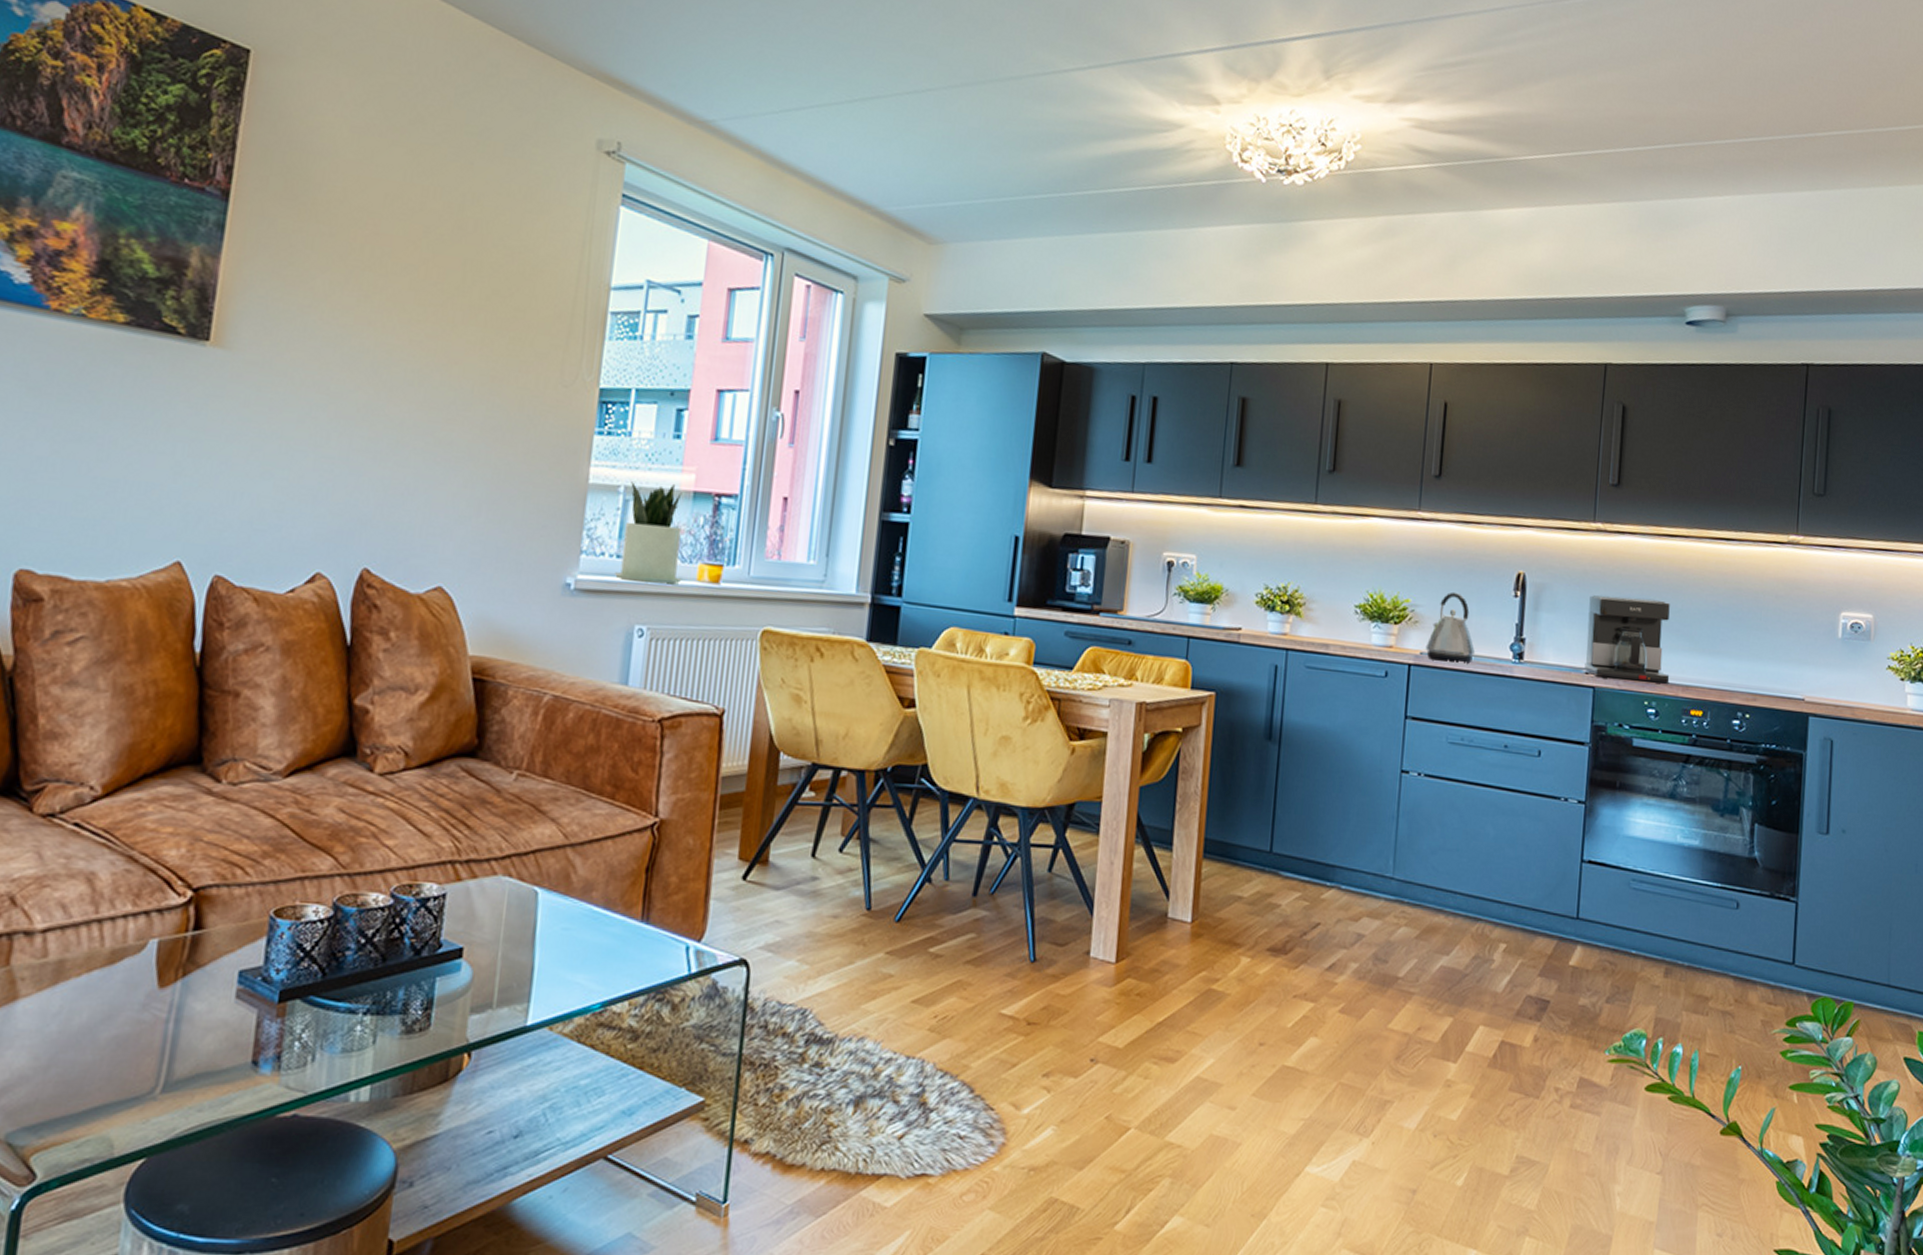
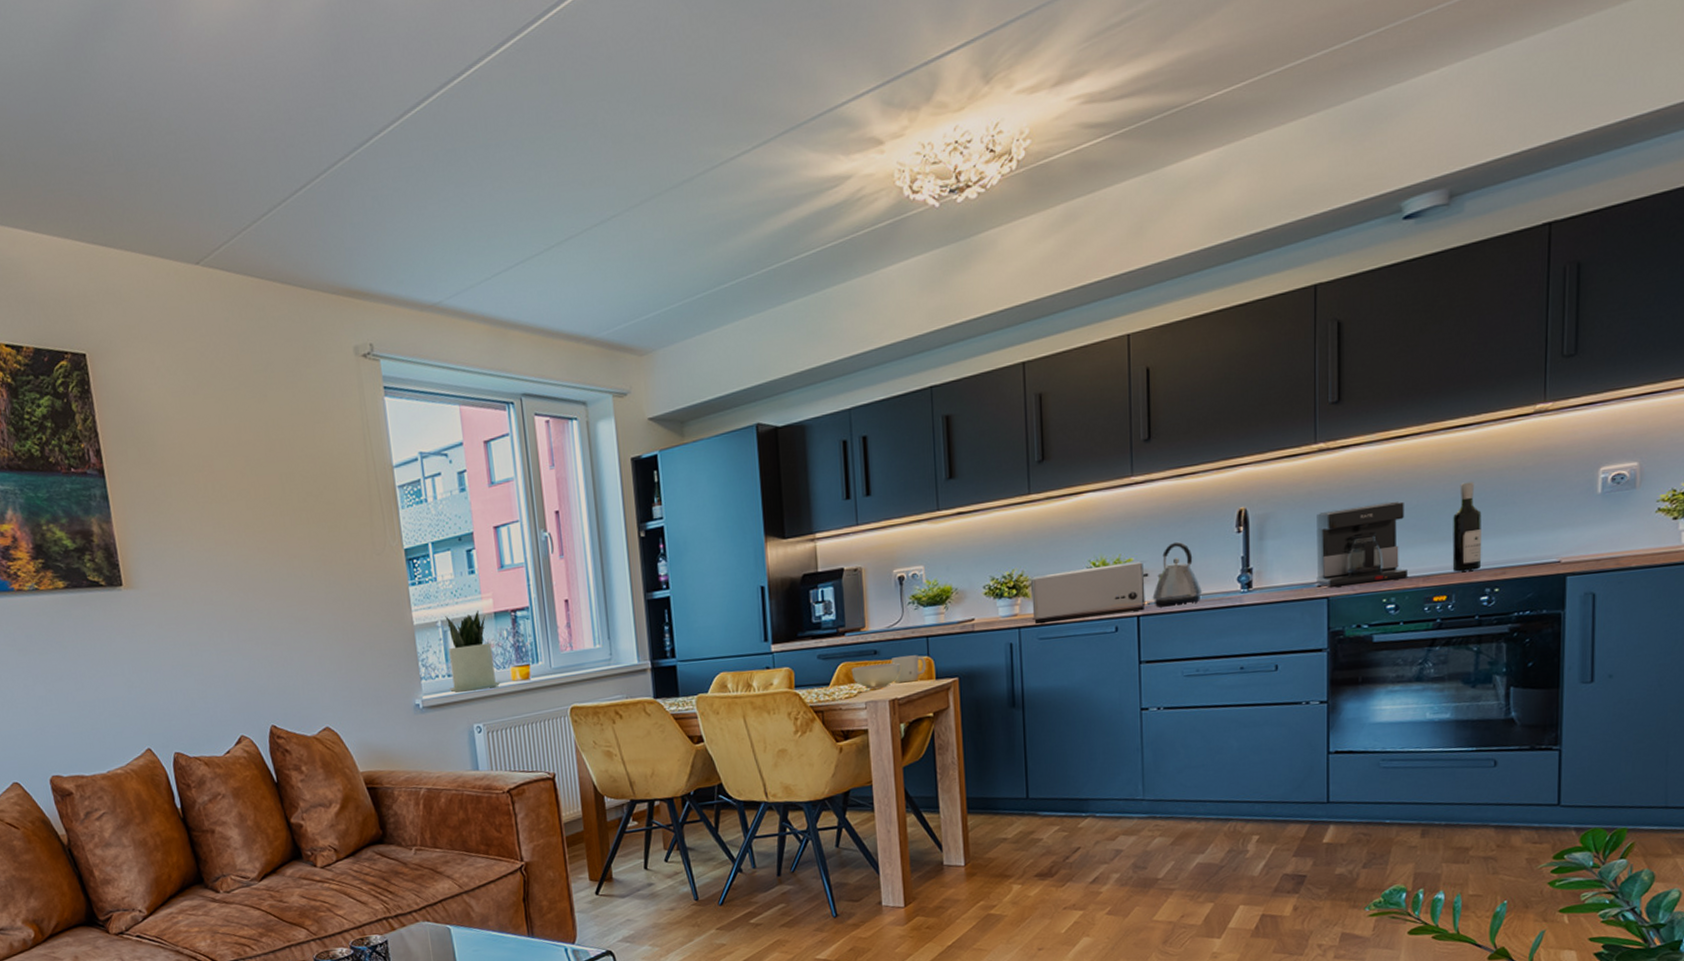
bowl: none [1099,655,1156,687] -> present [851,662,901,690]
mug: none [1145,653,1184,687] -> present [890,655,927,683]
toaster: none [1302,595,1425,661] -> present [1031,561,1149,625]
bottle: none [1709,597,1738,691] -> present [1452,481,1482,572]

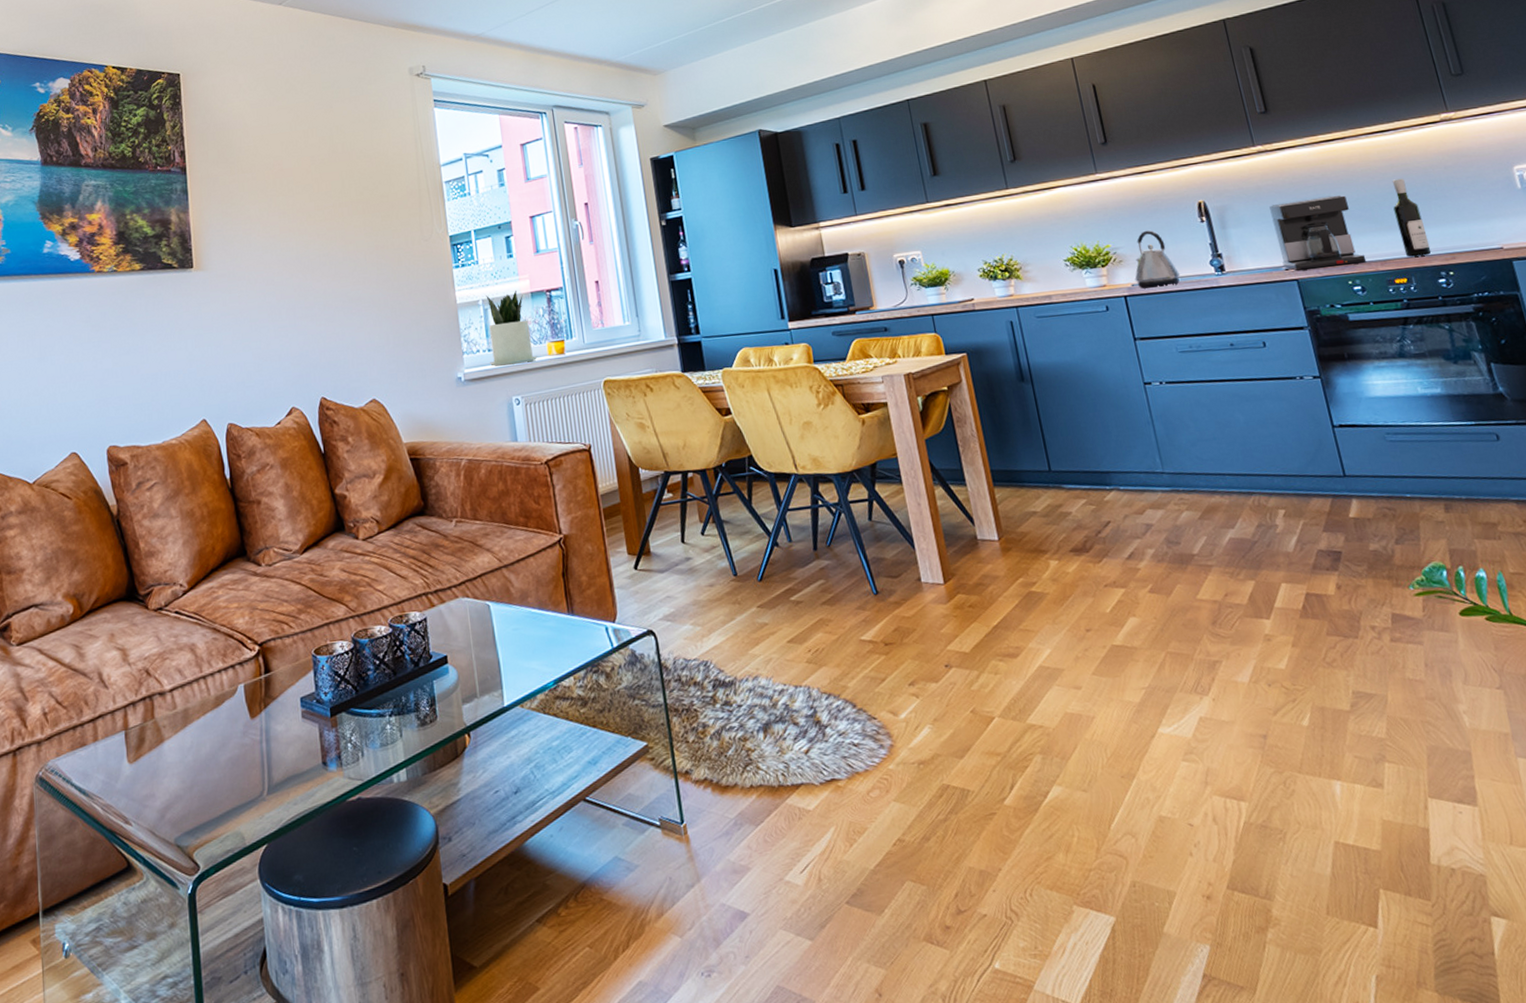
bowl: present [851,662,901,690] -> none [864,339,912,364]
mug: present [890,655,927,683] -> none [900,332,936,359]
toaster: present [1031,561,1149,625] -> none [1021,247,1130,304]

